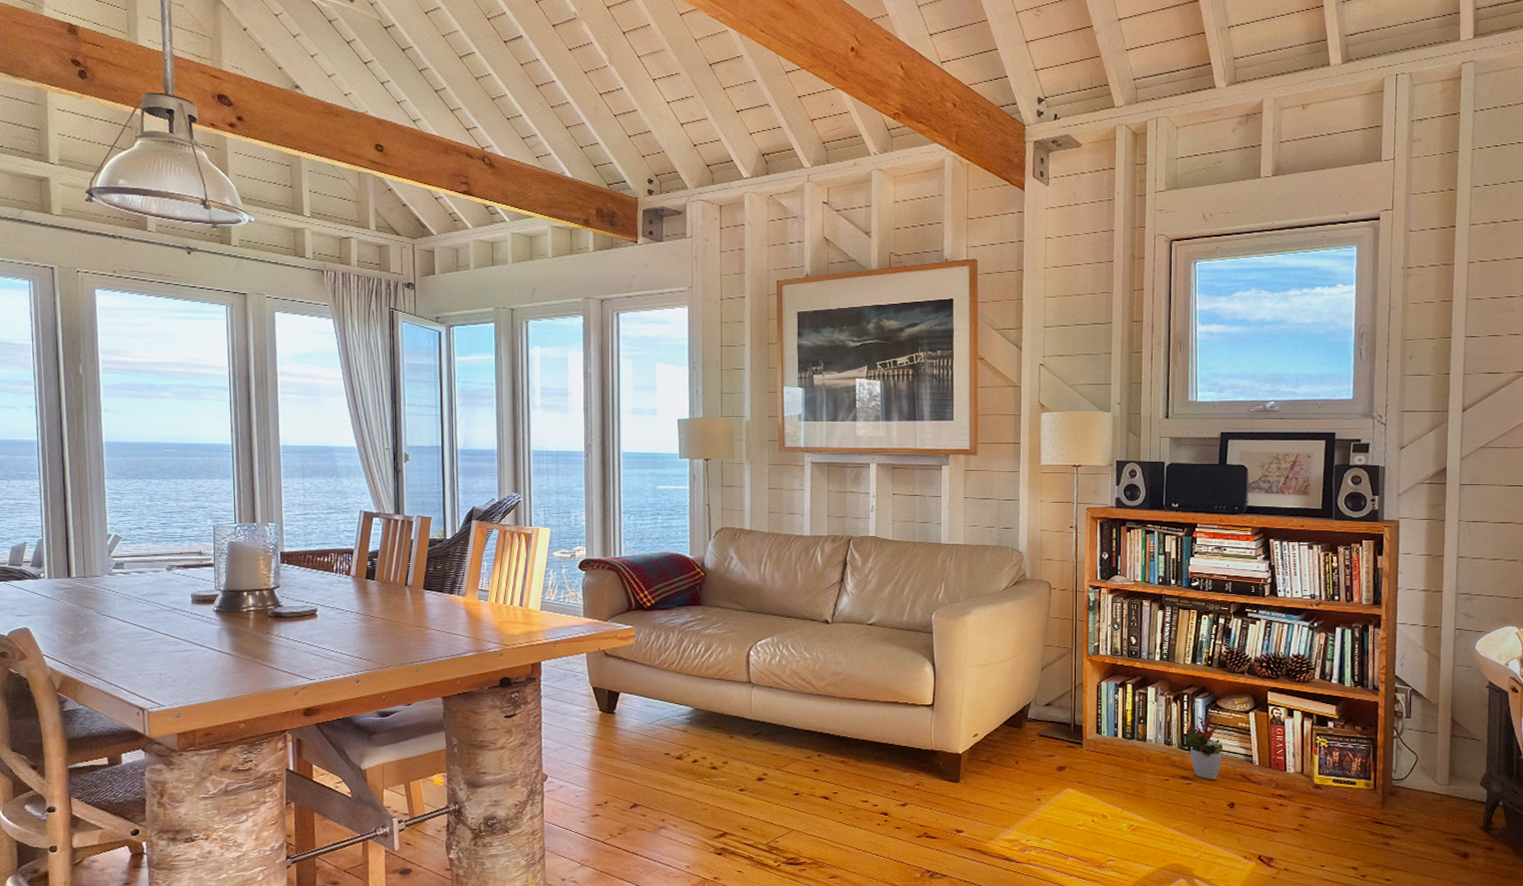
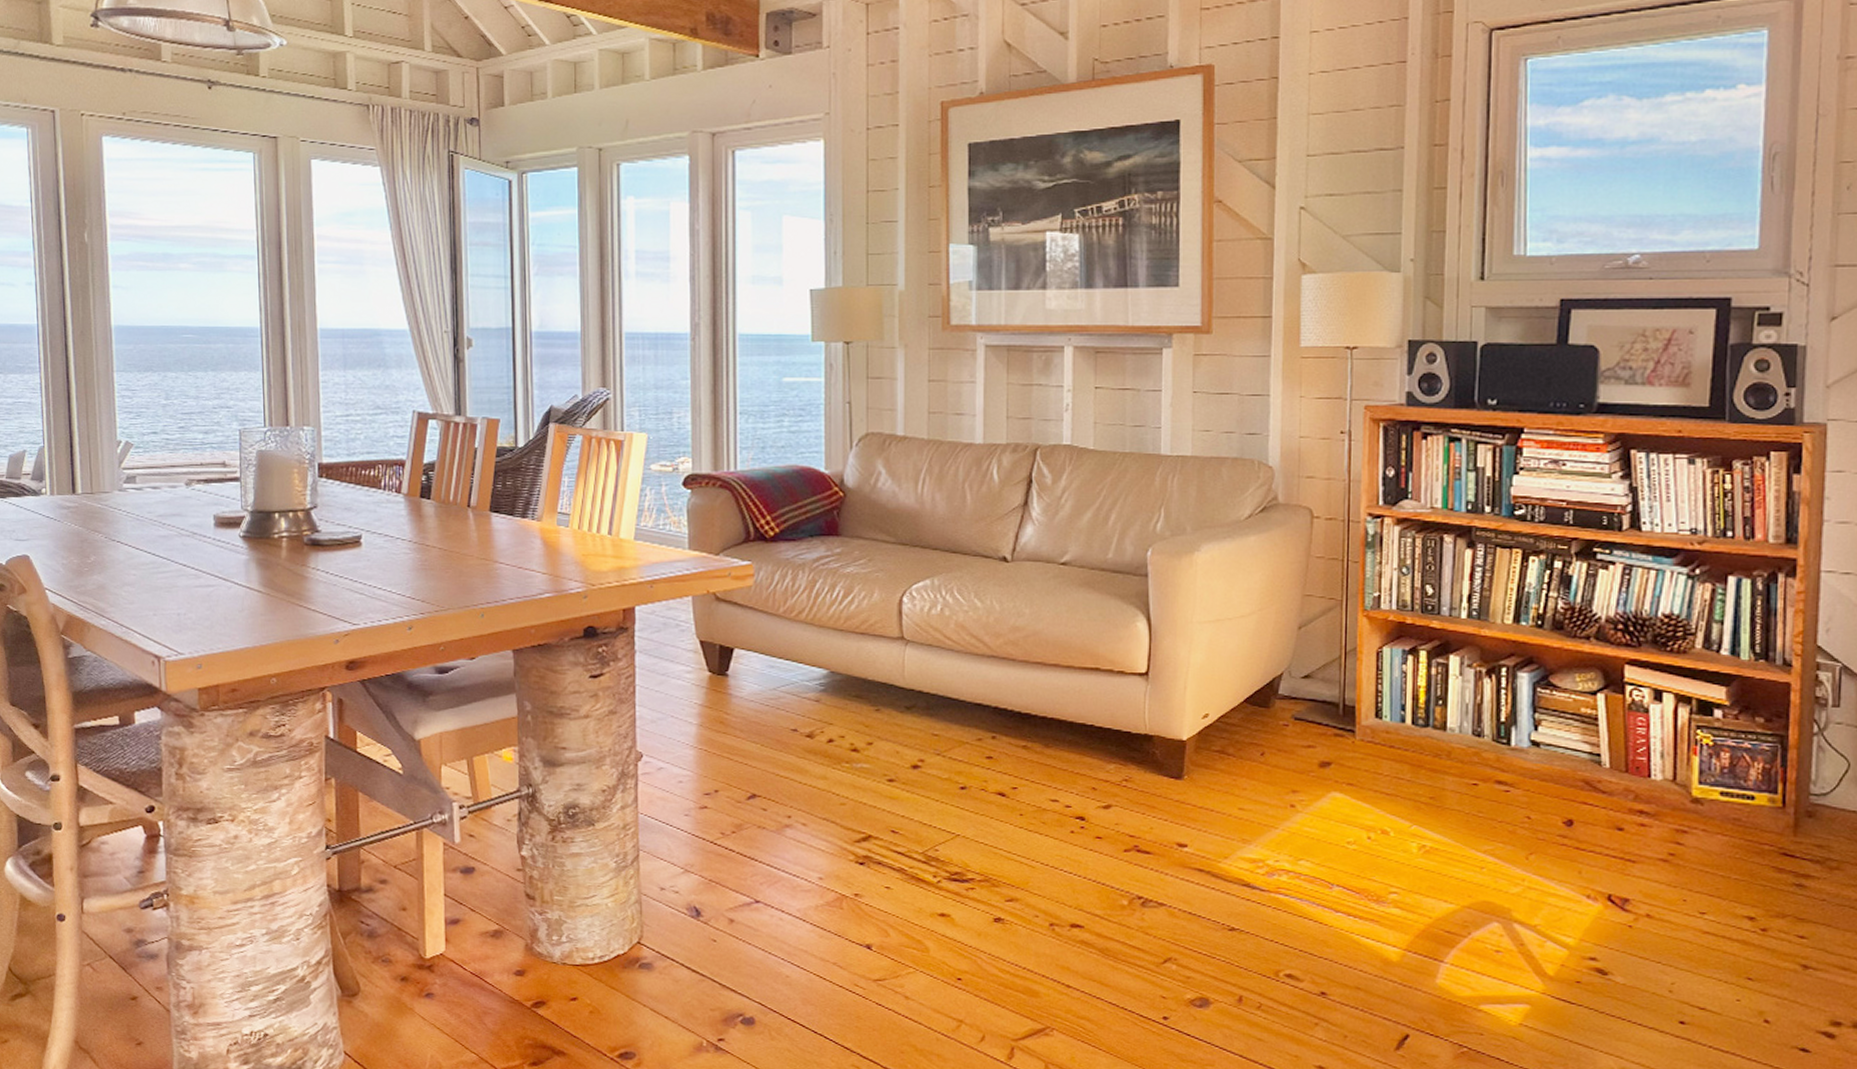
decorative plant: present [1187,715,1223,779] -> none [1505,696,1558,786]

